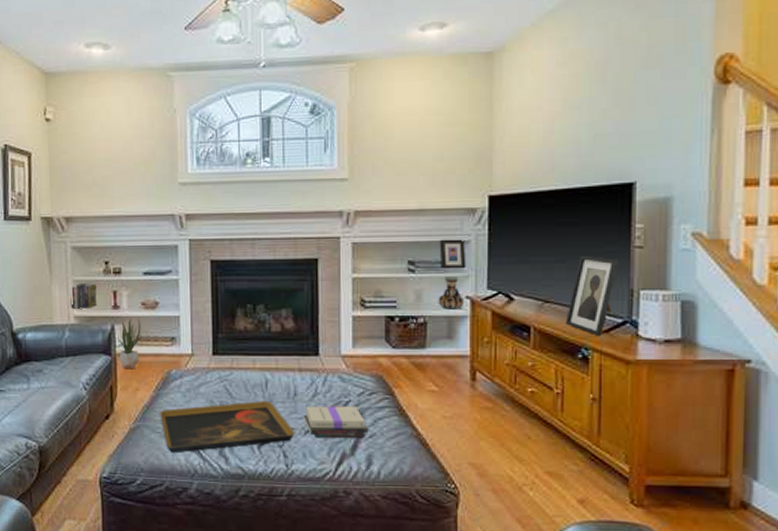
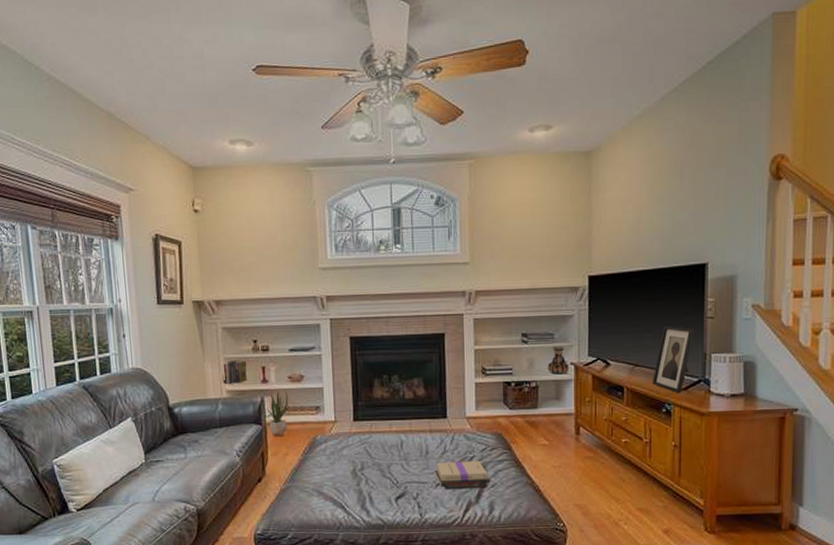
decorative tray: present [160,400,295,453] -> none [307,459,427,509]
picture frame: present [439,240,466,269] -> none [548,314,571,340]

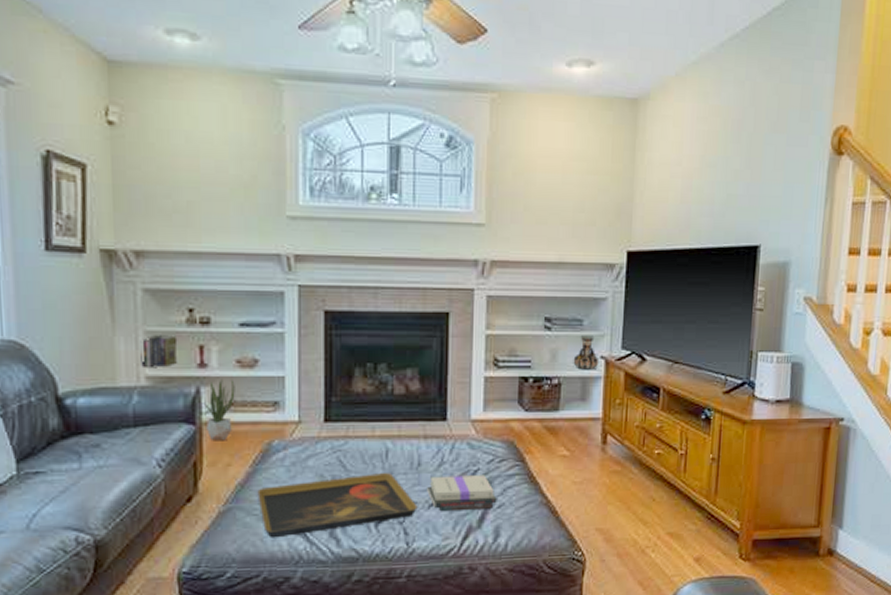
decorative tray: none [307,459,427,509] -> present [257,472,418,538]
picture frame: present [653,325,695,393] -> none [693,316,742,397]

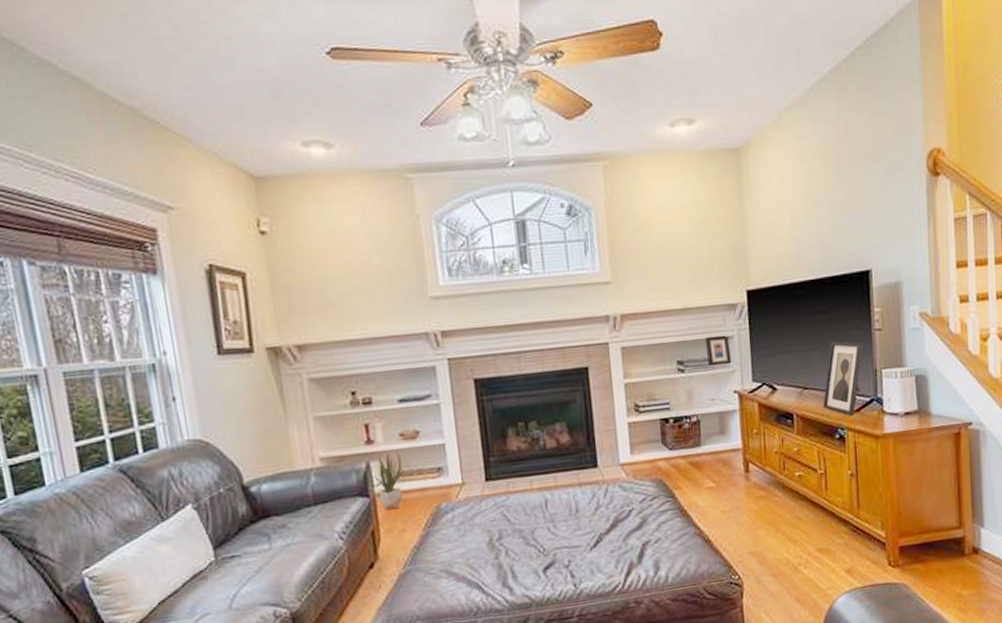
books: present [140,335,177,367] -> none [311,417,346,450]
decorative tray: present [257,472,418,538] -> none [432,521,581,594]
books: present [427,475,497,512] -> none [587,513,654,553]
decorative vase: present [573,337,598,370] -> none [708,374,732,406]
picture frame: none [577,297,603,328] -> present [705,336,732,367]
picture frame: none [693,316,742,397] -> present [823,341,863,416]

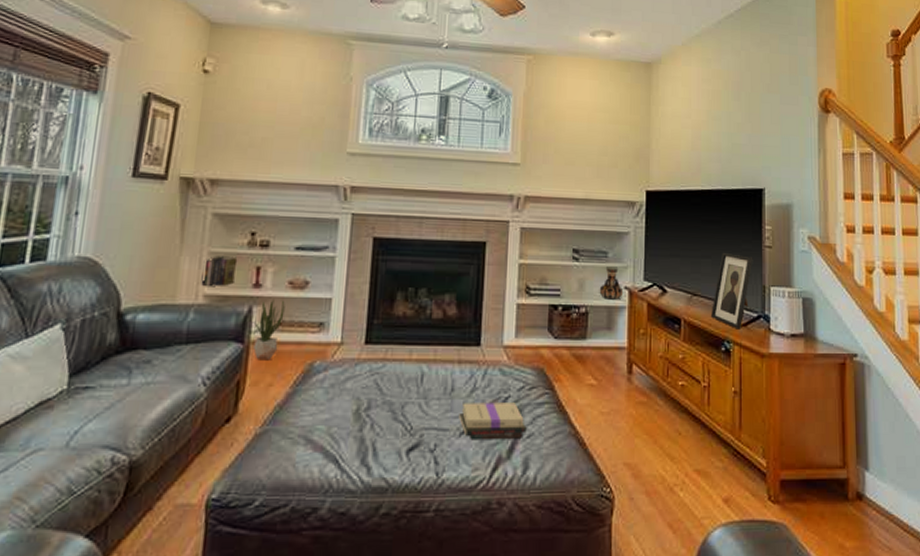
books: none [311,417,346,450] -> present [201,256,237,286]
books: none [587,513,654,553] -> present [459,402,527,441]
picture frame: present [705,336,732,367] -> none [602,230,626,260]
decorative vase: none [708,374,732,406] -> present [599,268,622,300]

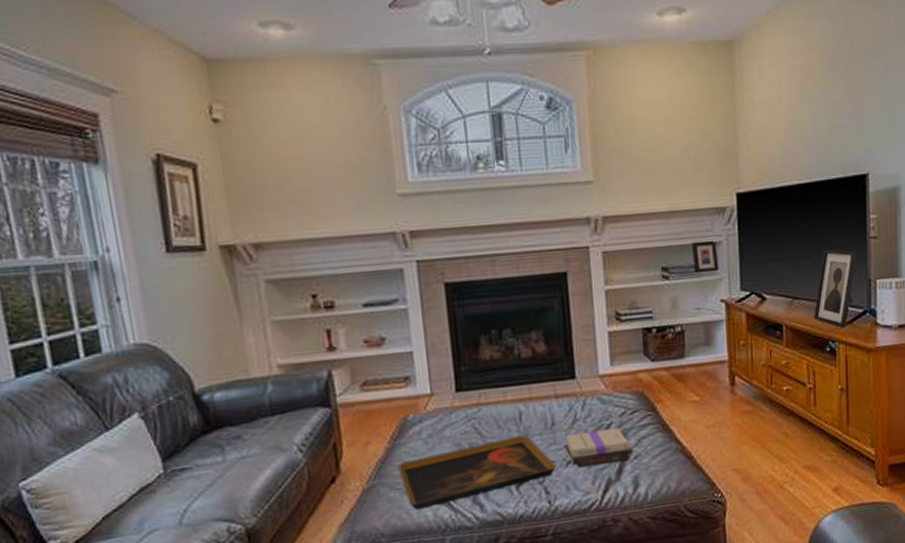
books: present [201,256,237,286] -> none [268,322,306,356]
potted plant: present [253,298,285,361] -> none [337,359,368,422]
decorative tray: none [294,396,449,464] -> present [398,434,556,510]
decorative vase: present [599,268,622,300] -> none [694,281,719,315]
picture frame: none [602,230,626,260] -> present [691,241,719,274]

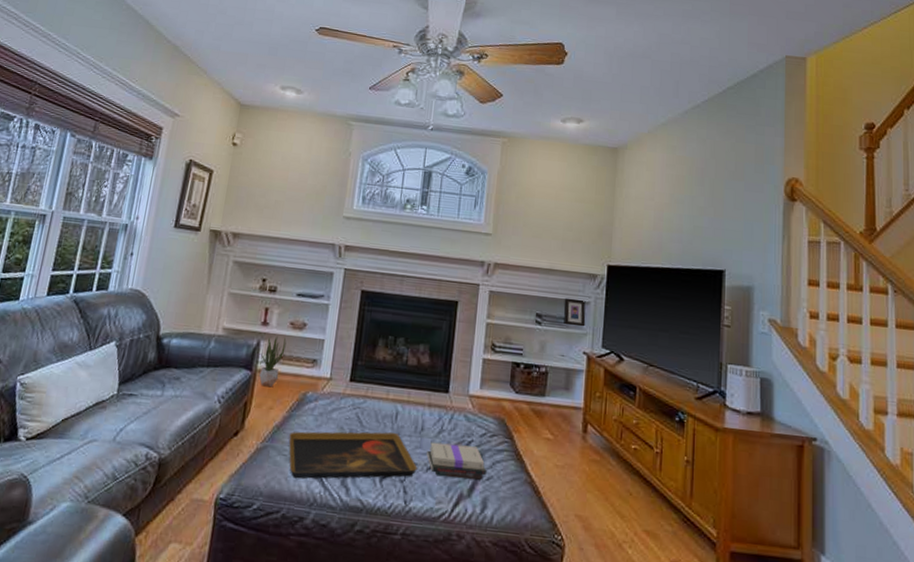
potted plant: none [337,359,368,422] -> present [259,335,287,388]
picture frame: present [814,249,858,328] -> none [666,327,711,402]

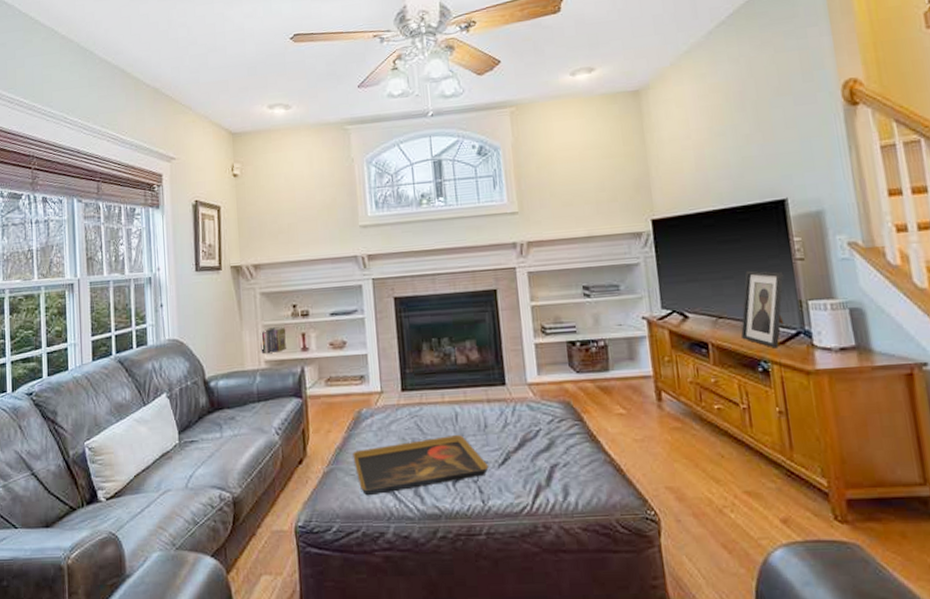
books: none [221,296,250,322] -> present [260,327,286,353]
potted plant: present [259,335,287,388] -> none [308,359,331,412]
books: present [427,442,487,480] -> none [495,435,562,471]
picture frame: present [564,299,586,327] -> none [610,263,639,292]
picture frame: none [666,327,711,402] -> present [741,270,784,348]

